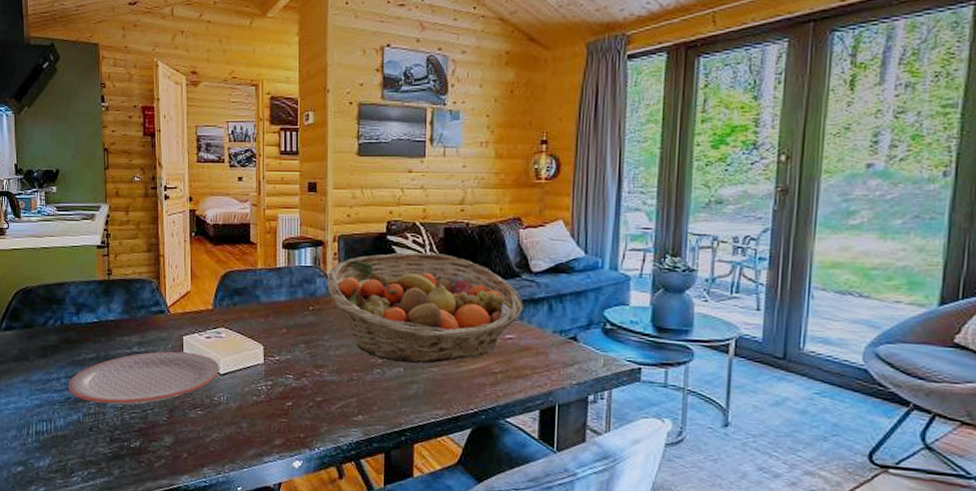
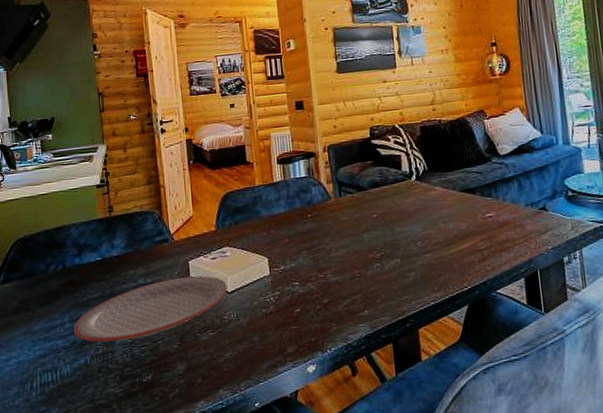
fruit basket: present [327,253,524,364] -> none [321,150,498,254]

